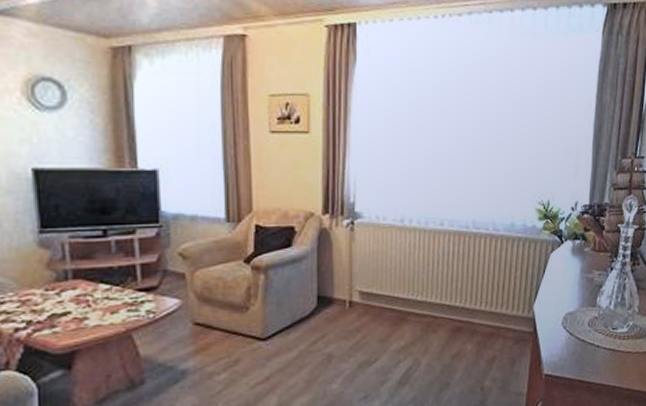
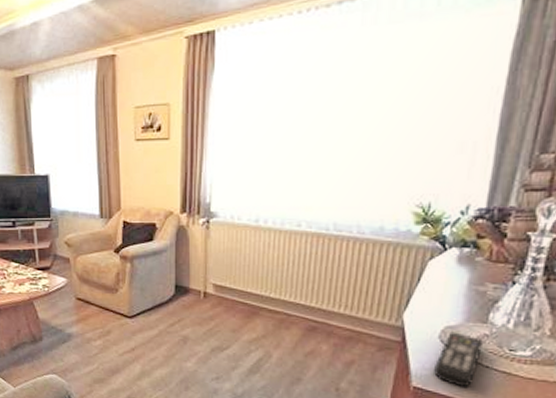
remote control: none [559,317,594,369] -> present [433,332,483,387]

